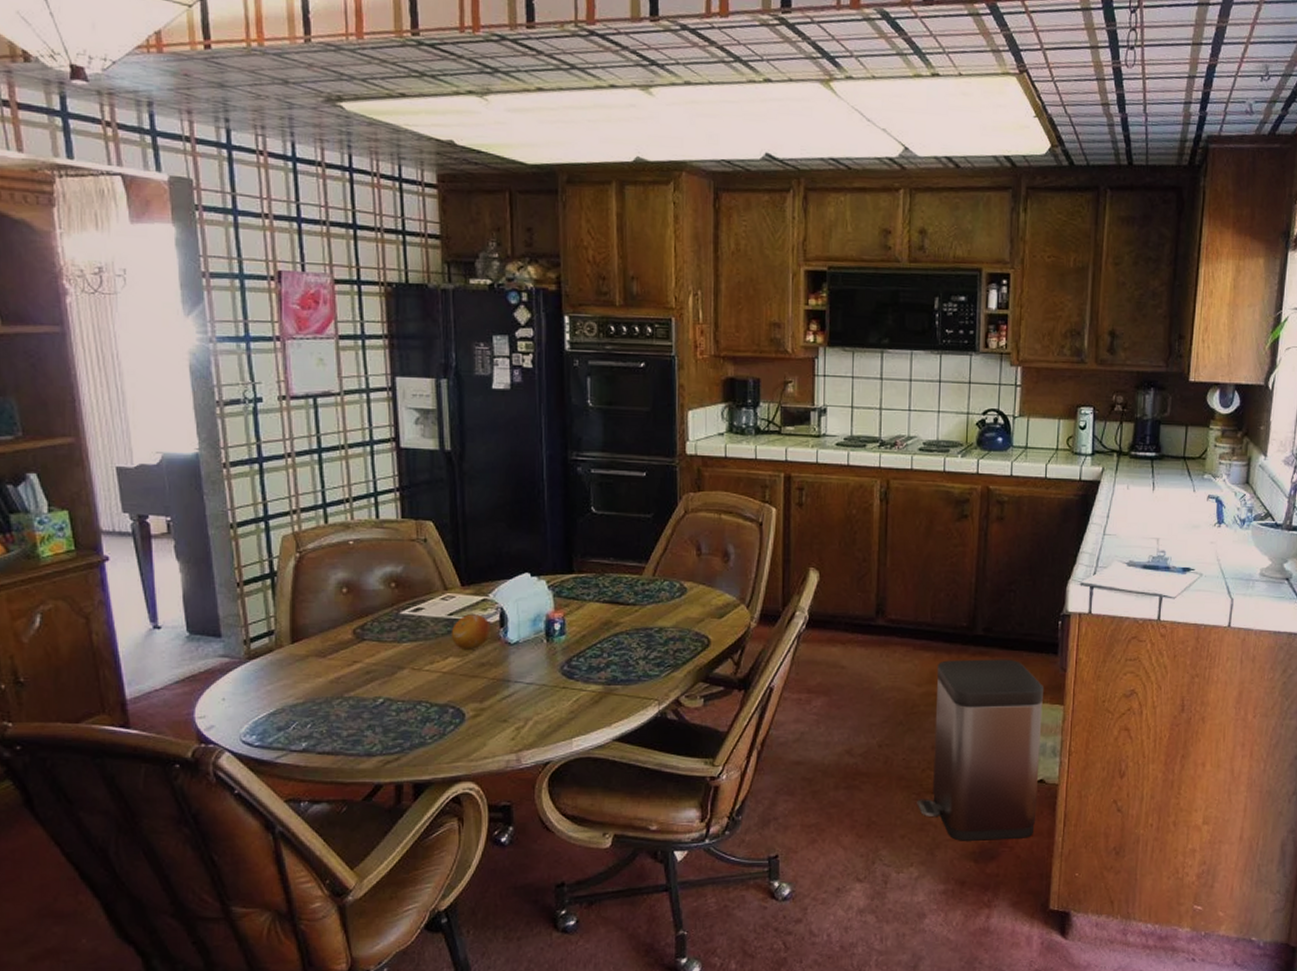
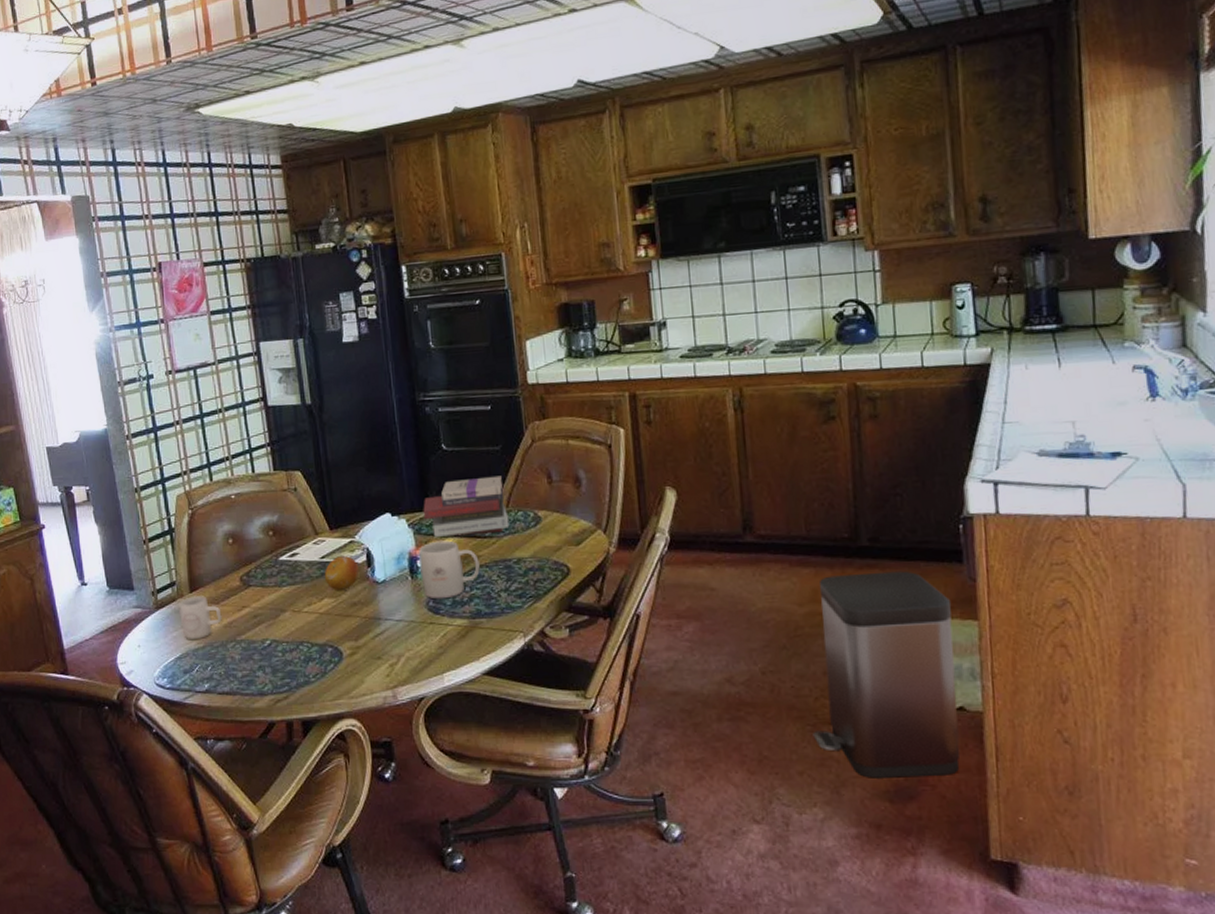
mug: none [275,646,330,695] -> present [178,594,223,640]
mug: none [557,605,620,664] -> present [419,540,480,599]
books: none [565,543,654,601] -> present [423,475,510,537]

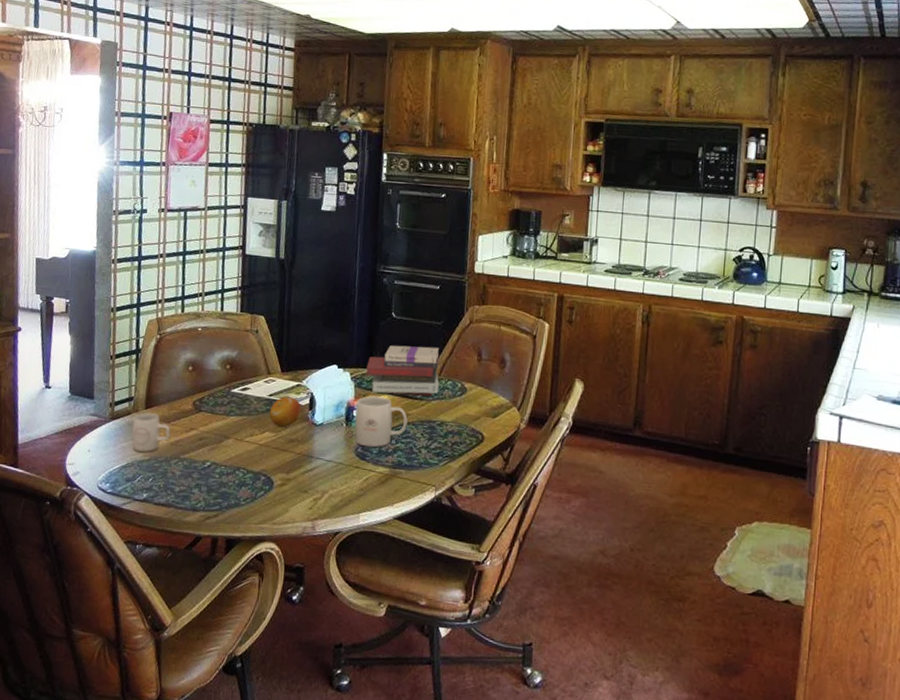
pedal bin: present [812,571,960,778] -> none [664,474,791,657]

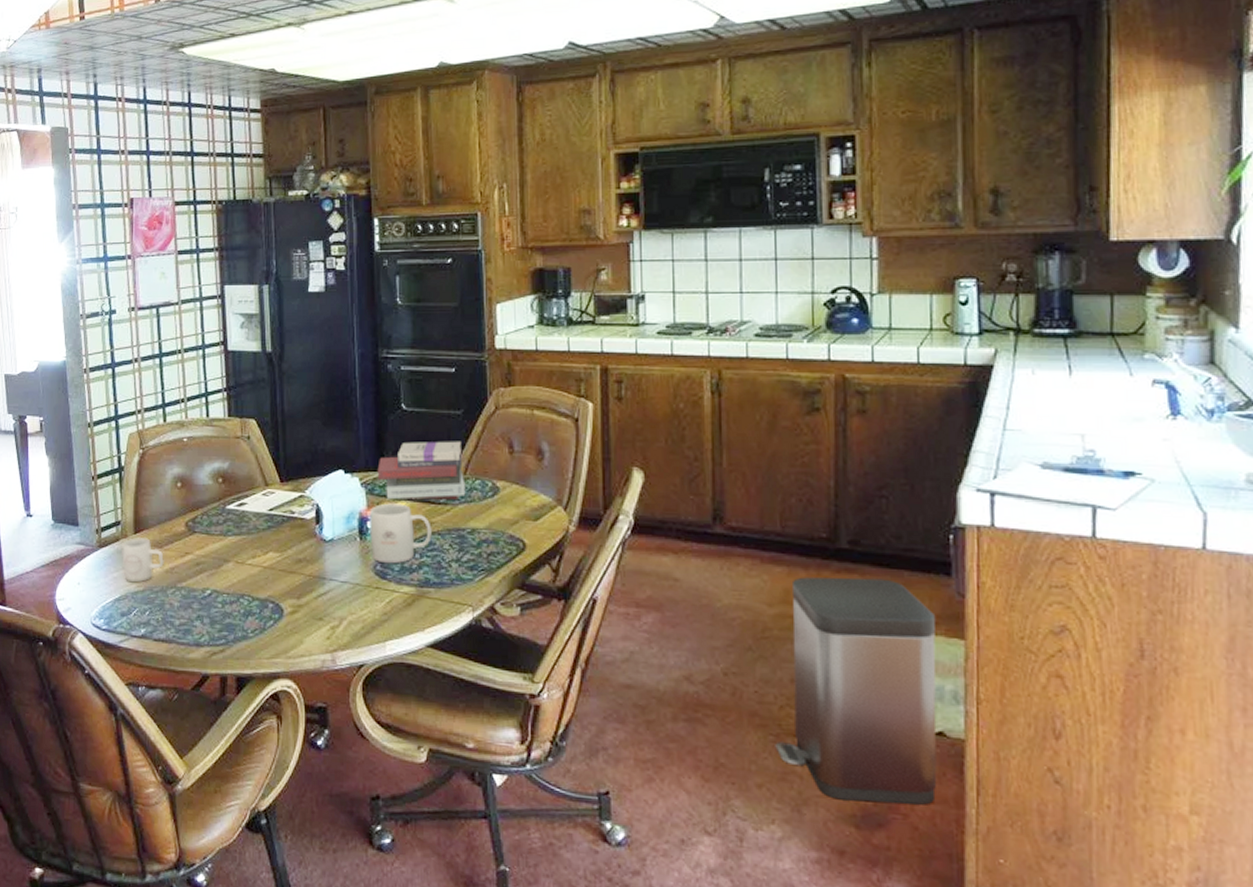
fruit: present [269,396,302,428] -> none [271,510,307,546]
pedal bin: none [664,474,791,657] -> present [775,577,937,805]

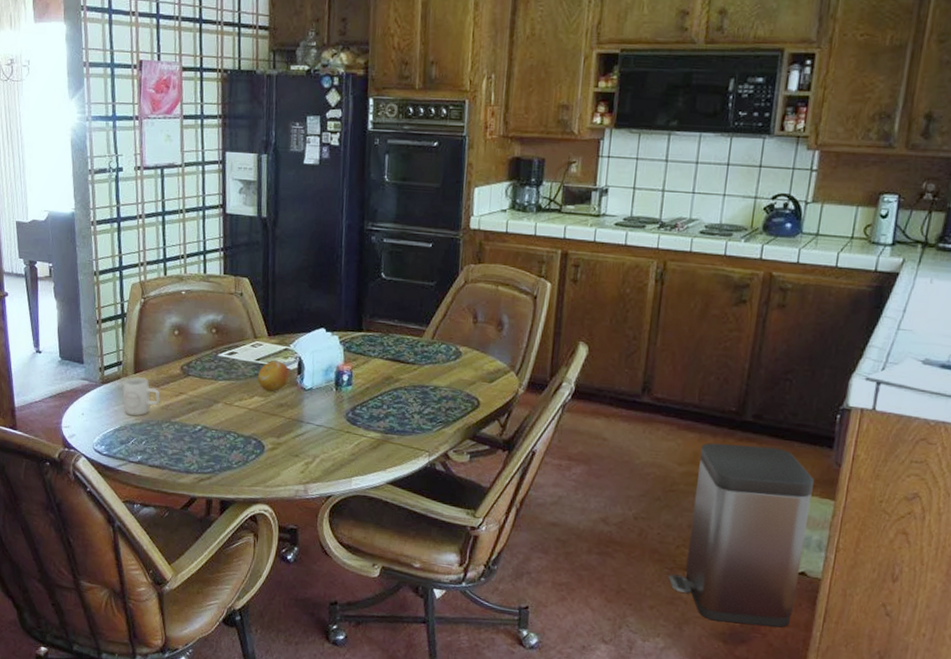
fruit: none [271,510,307,546] -> present [257,361,290,392]
mug: present [370,503,432,564] -> none [344,360,400,413]
books: present [377,441,466,501] -> none [355,307,433,361]

